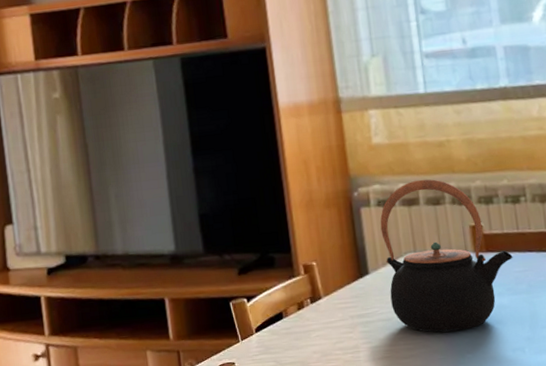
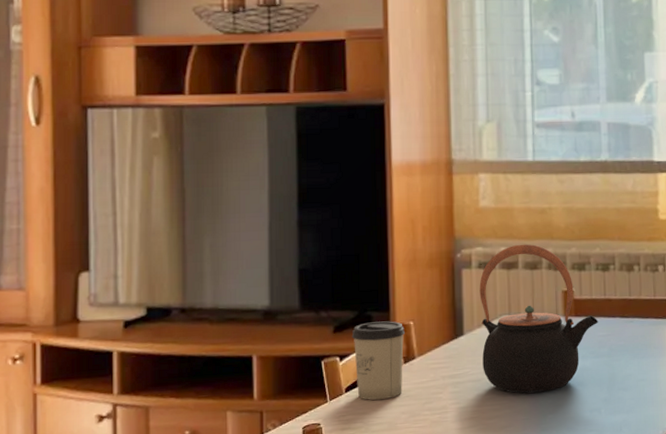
cup: none [256,262,312,340] -> present [351,321,405,400]

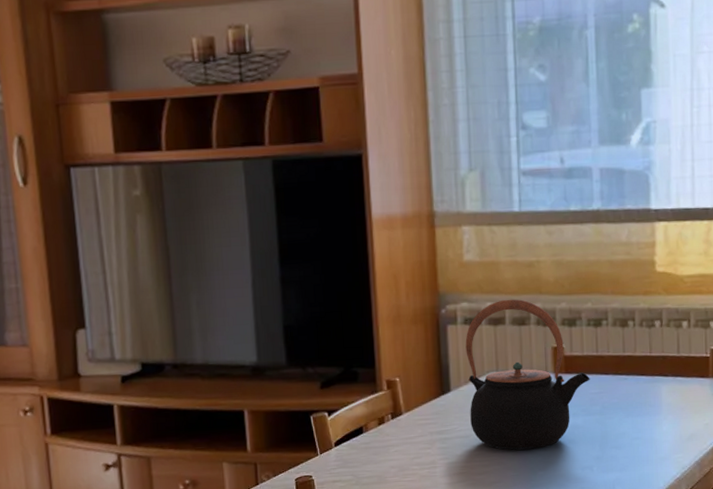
cup: present [351,321,405,400] -> none [338,377,391,454]

